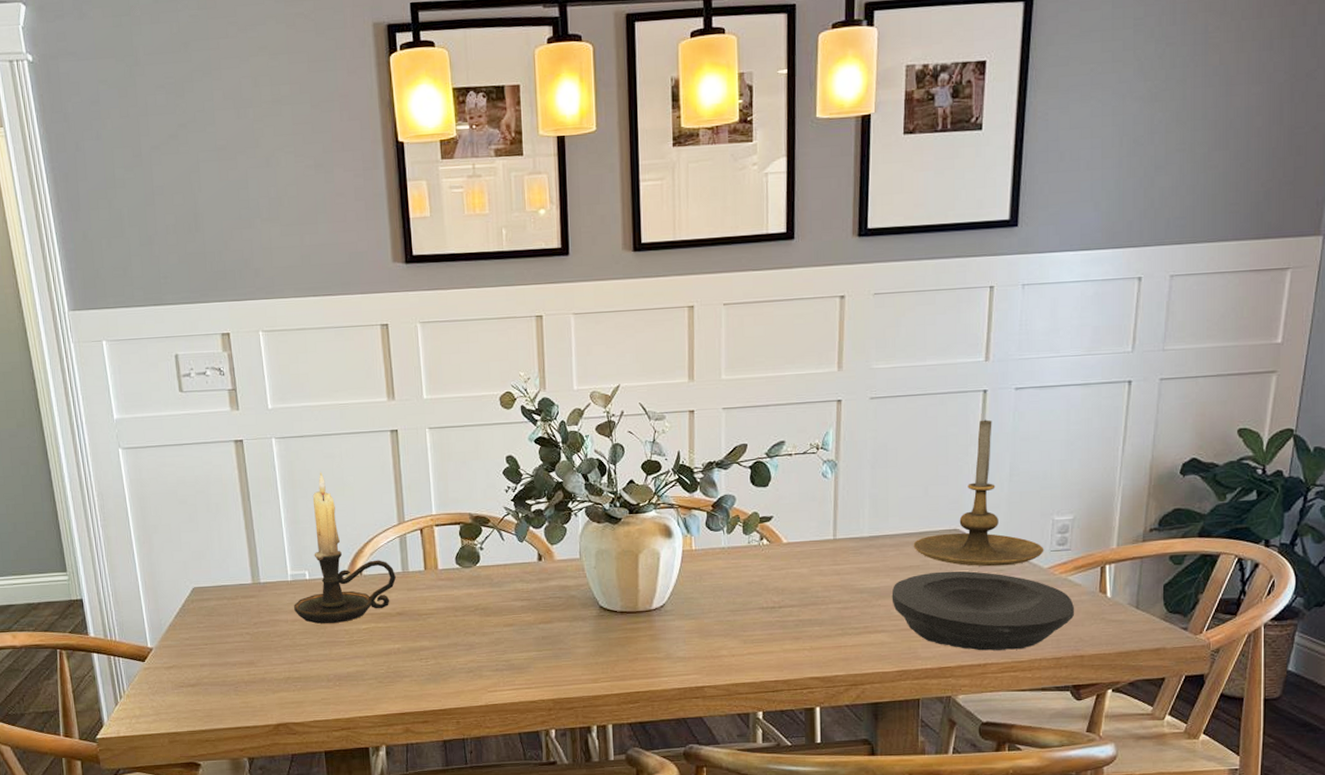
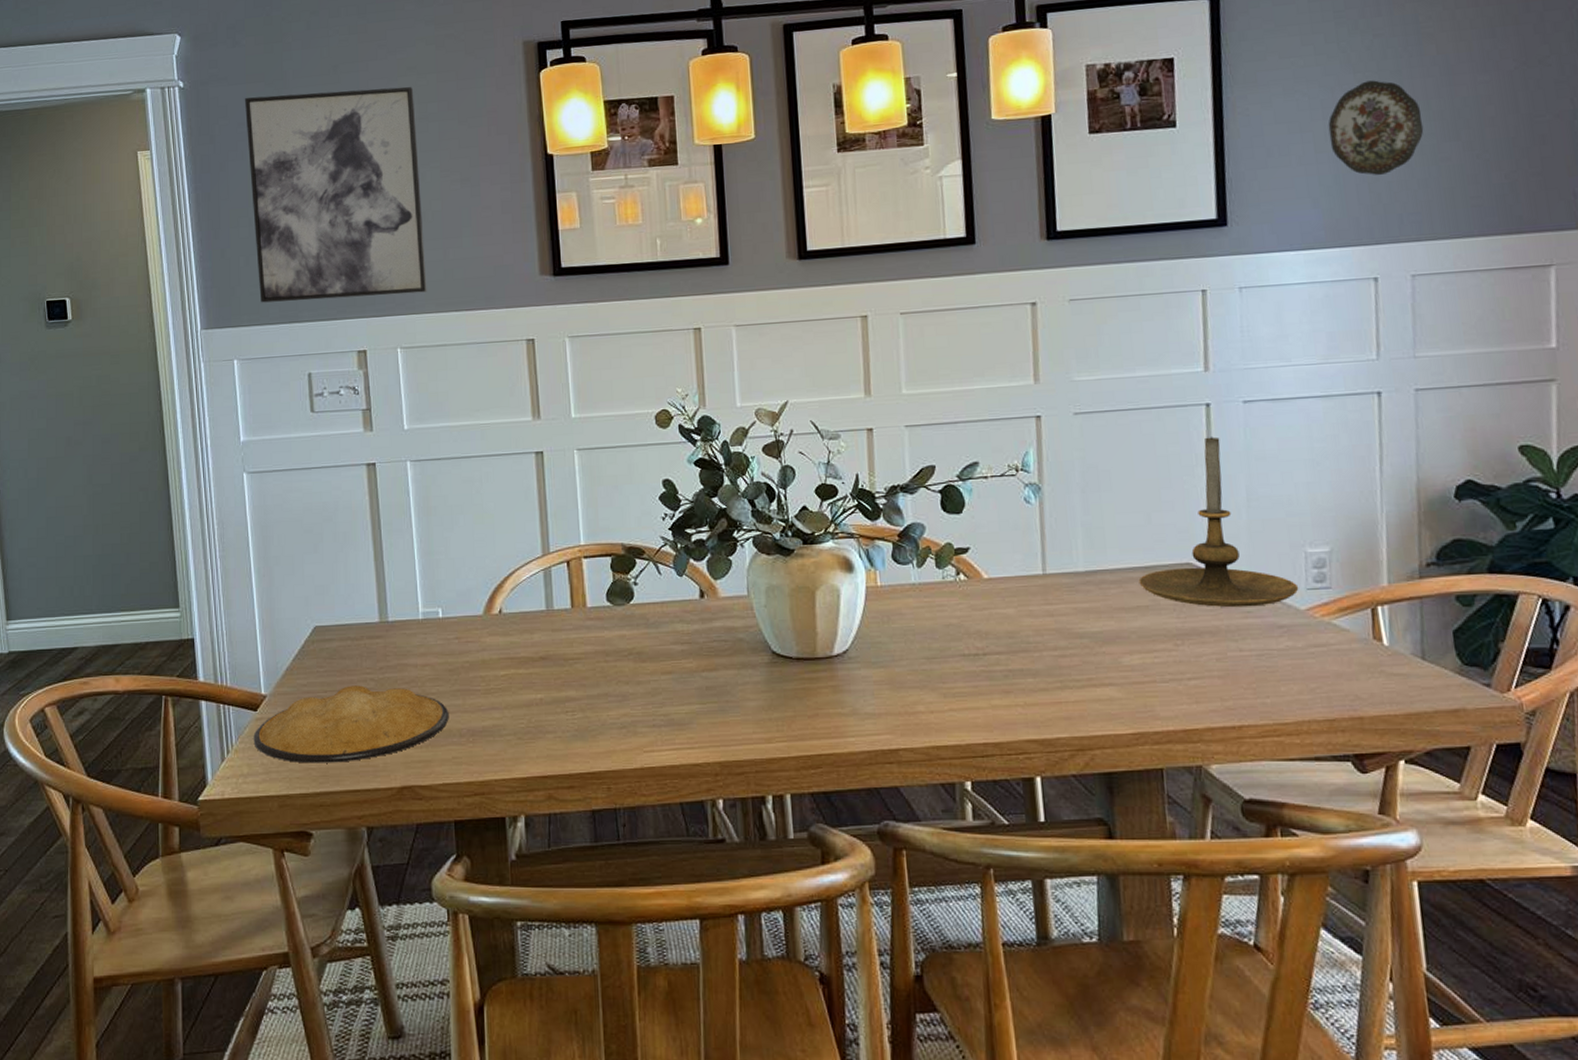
wall art: none [96,67,286,285] -> present [245,86,427,303]
plate: none [143,638,318,706] -> present [253,685,449,764]
candle holder: present [294,471,396,624] -> none [425,497,539,669]
plate: present [891,570,1075,651] -> none [1117,612,1346,710]
decorative plate: none [1116,88,1199,181] -> present [1328,80,1424,175]

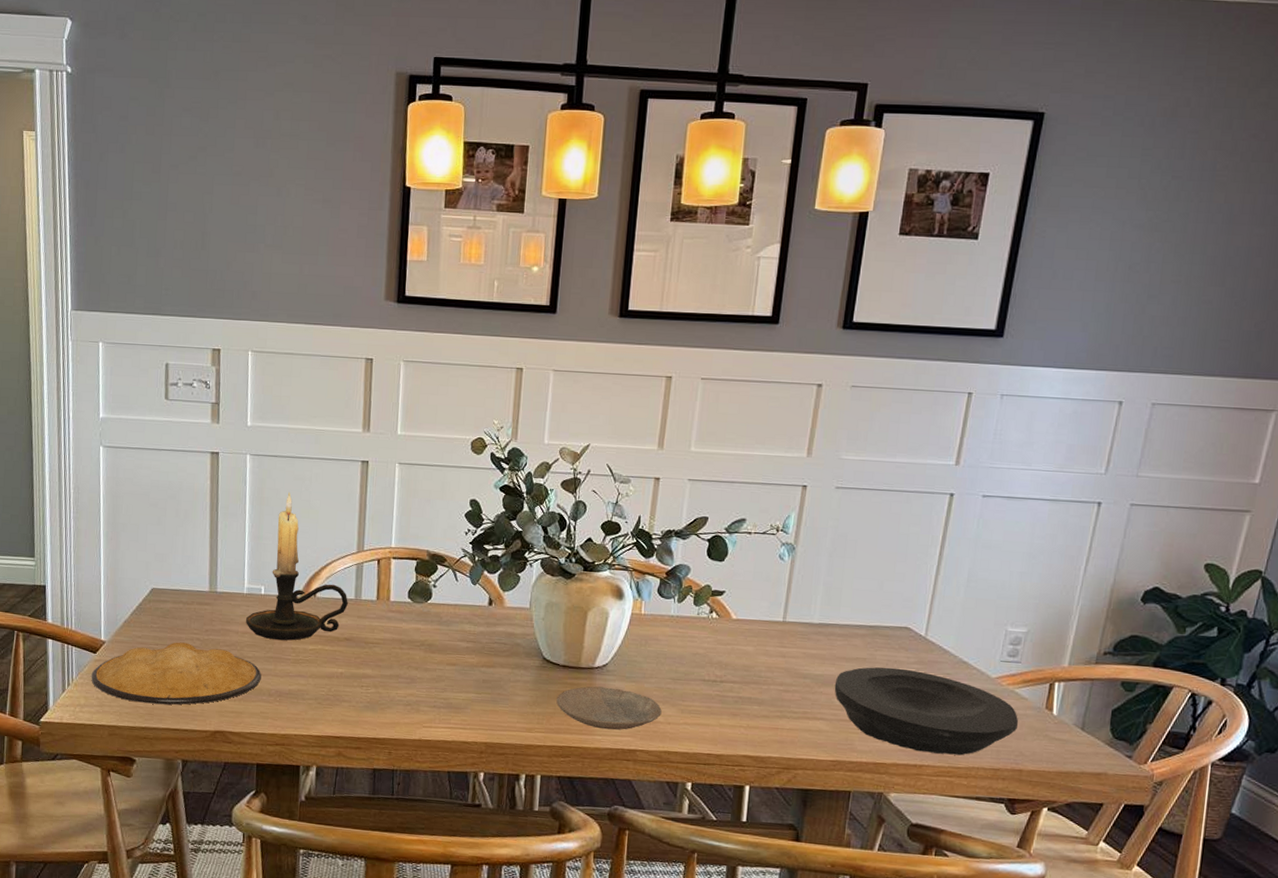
wall art: present [245,86,427,303] -> none [127,91,288,303]
candle holder: none [425,497,539,669] -> present [246,491,348,641]
plate: none [795,677,921,729] -> present [556,686,662,731]
plate: none [1117,612,1346,710] -> present [834,667,1019,756]
candle holder: present [1138,436,1299,608] -> none [862,522,994,670]
decorative plate: present [1328,80,1424,175] -> none [1110,219,1197,309]

